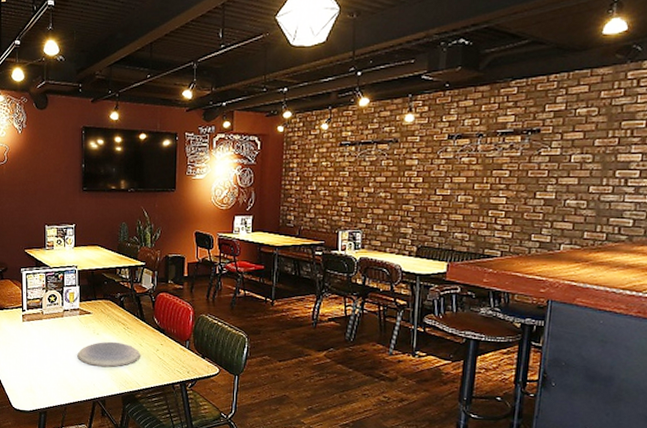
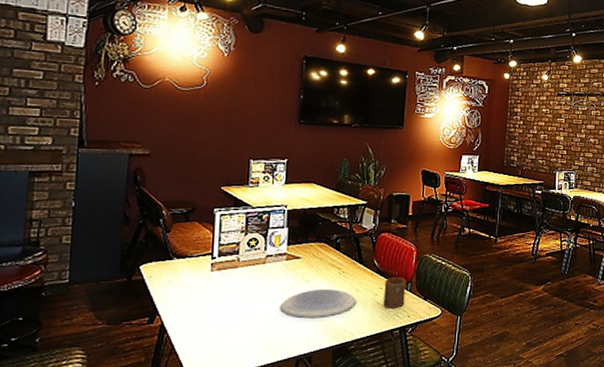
cup: none [164,335,184,364] -> present [383,277,406,308]

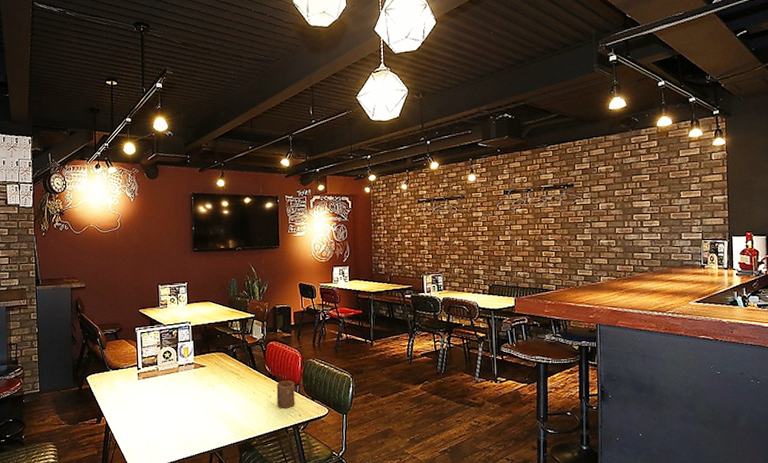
plate: present [280,288,356,318] -> none [193,392,254,417]

